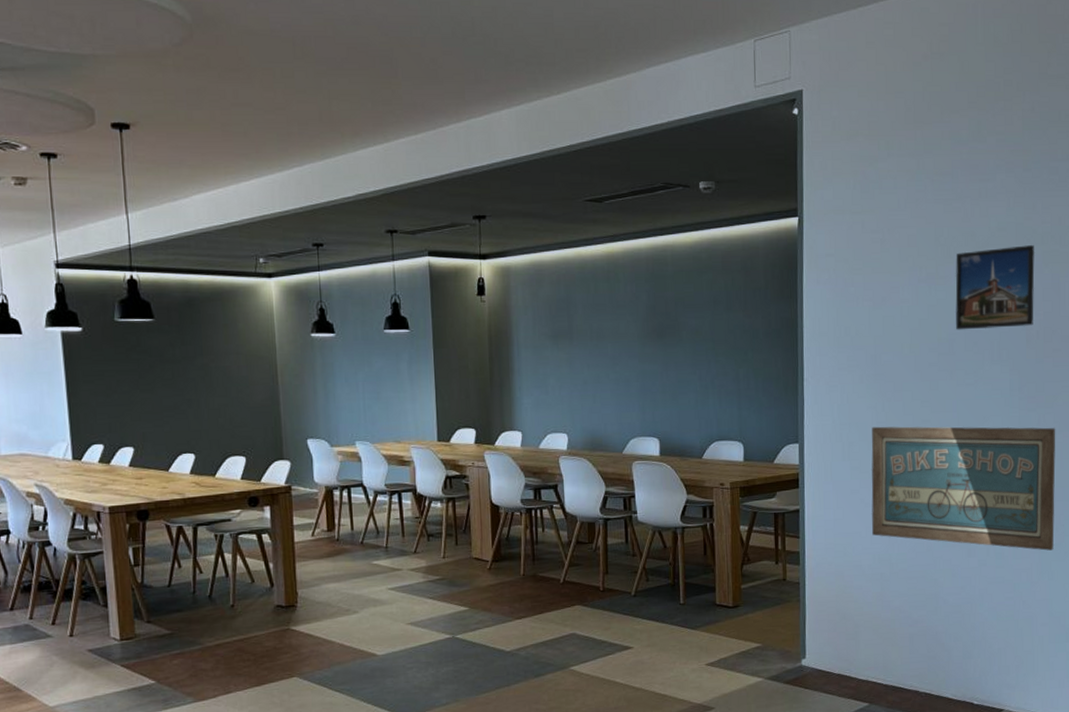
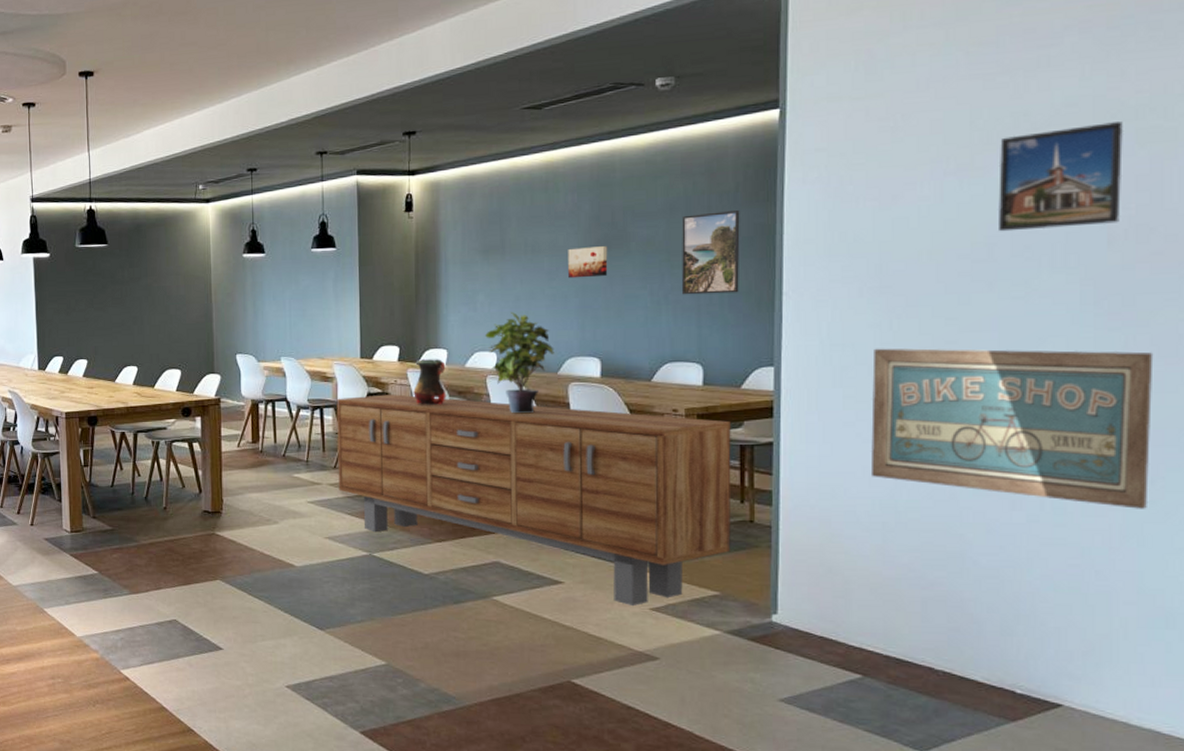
sideboard: none [415,476,769,663] -> present [336,394,731,606]
vase: none [490,441,522,487] -> present [413,359,446,405]
potted plant: none [557,394,619,491] -> present [485,311,554,413]
wall art: none [629,334,664,364] -> present [568,246,608,279]
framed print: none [723,305,771,380] -> present [681,211,740,295]

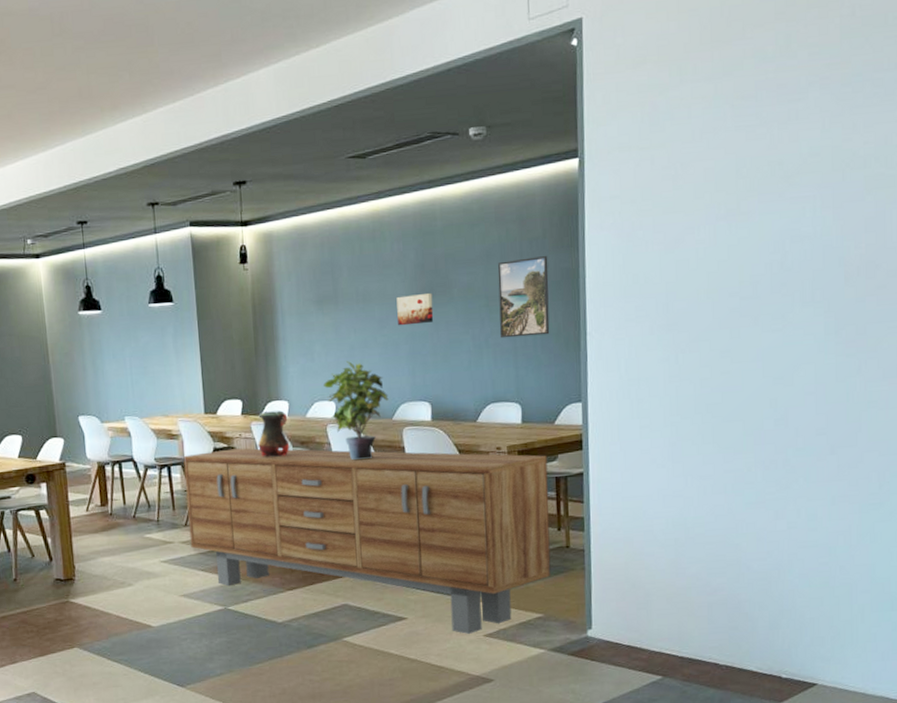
wall art: present [871,348,1154,509] -> none [663,374,880,511]
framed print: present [998,122,1123,232] -> none [760,170,855,271]

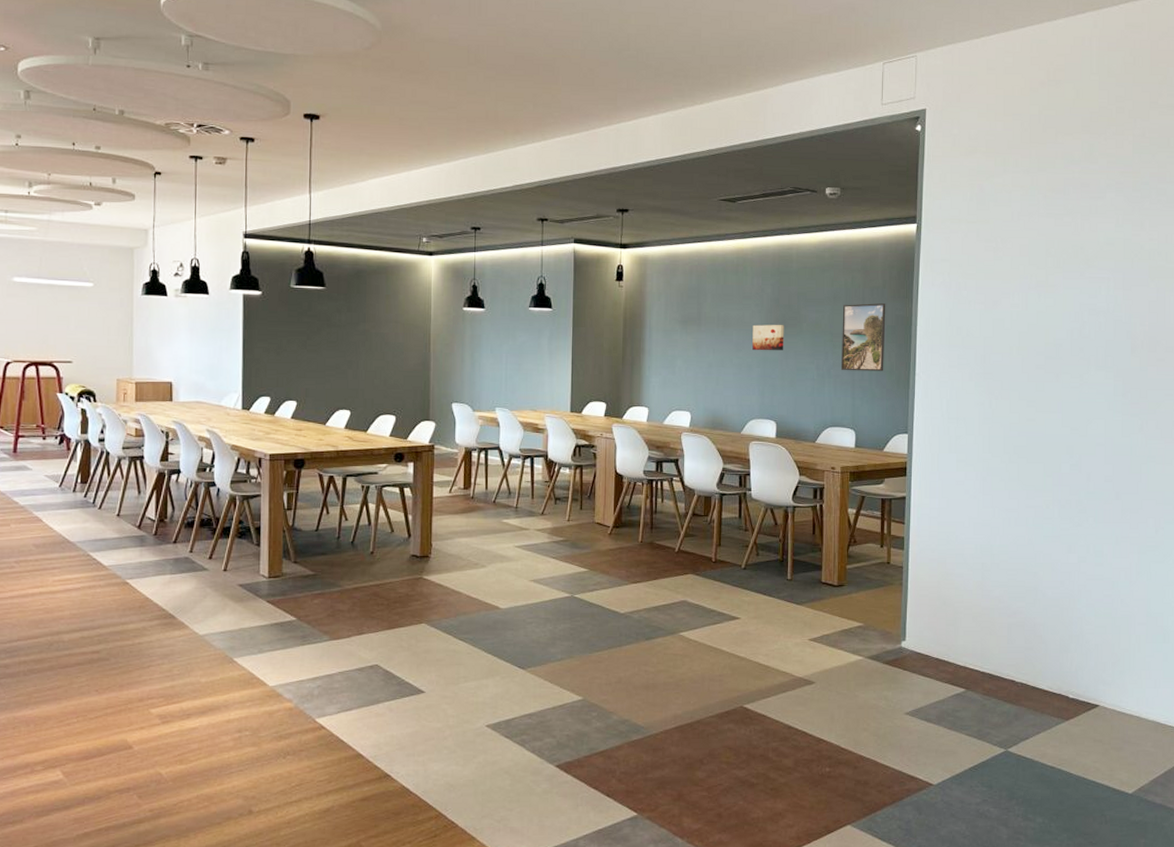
sideboard: present [183,448,551,634] -> none [545,446,875,637]
vase: present [258,410,290,457] -> none [617,415,647,458]
potted plant: present [324,360,389,460] -> none [682,376,739,467]

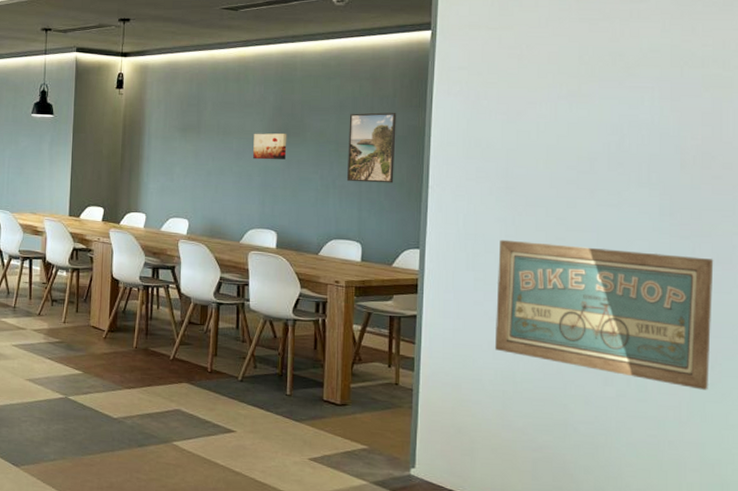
wall art: none [975,422,1158,552] -> present [495,239,714,390]

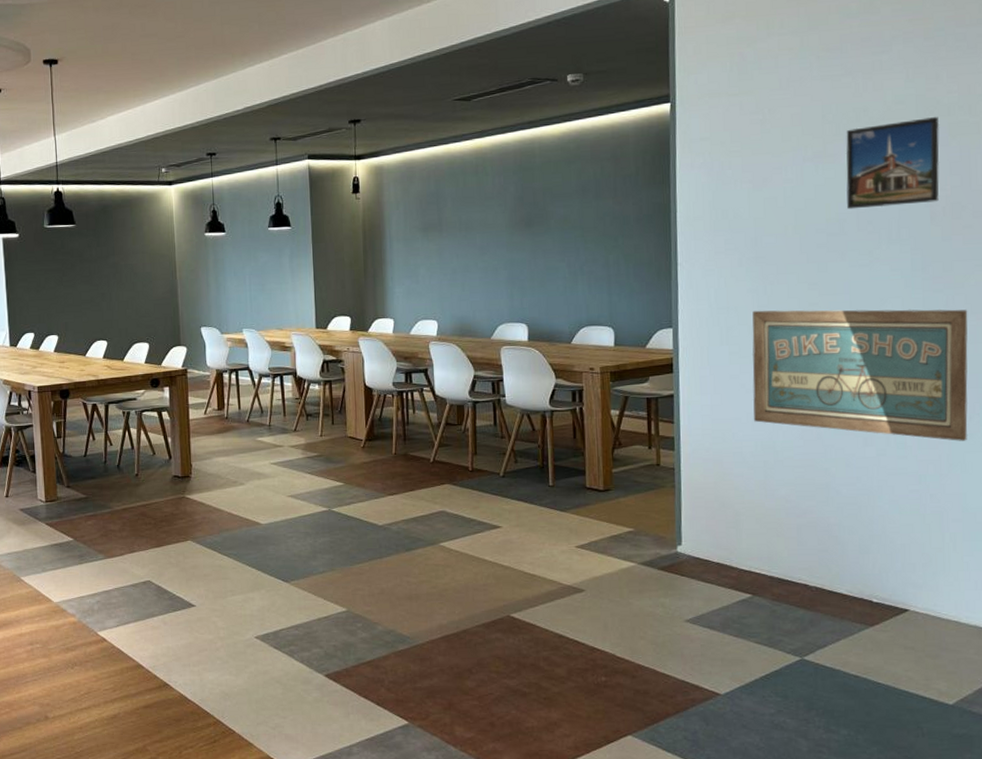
wall art: present [253,133,287,160] -> none [497,224,532,253]
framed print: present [346,112,397,183] -> none [592,192,642,267]
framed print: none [599,68,692,150] -> present [846,117,939,210]

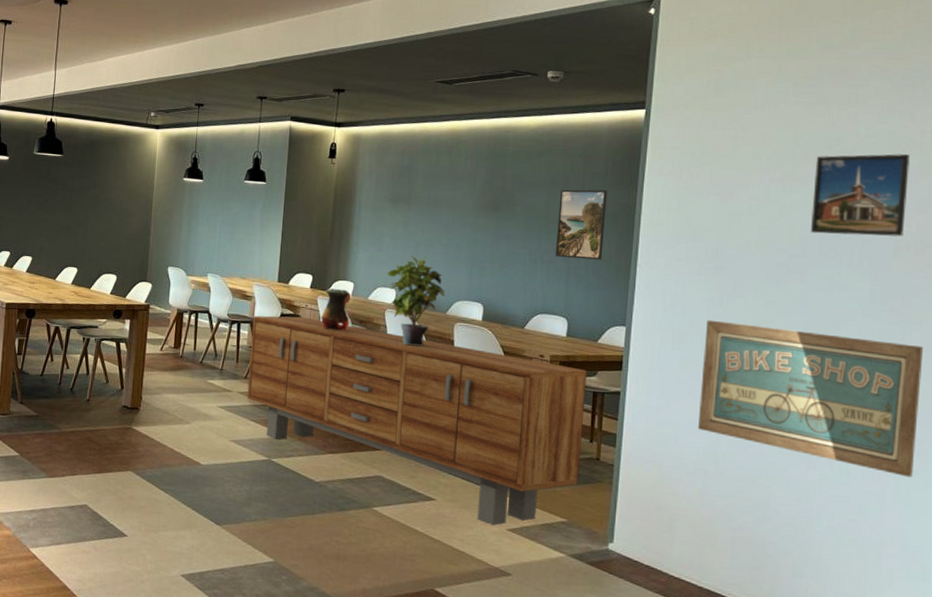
sideboard: none [295,361,642,544] -> present [247,315,587,526]
vase: none [364,327,394,370] -> present [321,288,351,331]
potted plant: none [427,283,488,375] -> present [388,255,445,346]
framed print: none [592,192,642,267] -> present [555,189,608,260]

